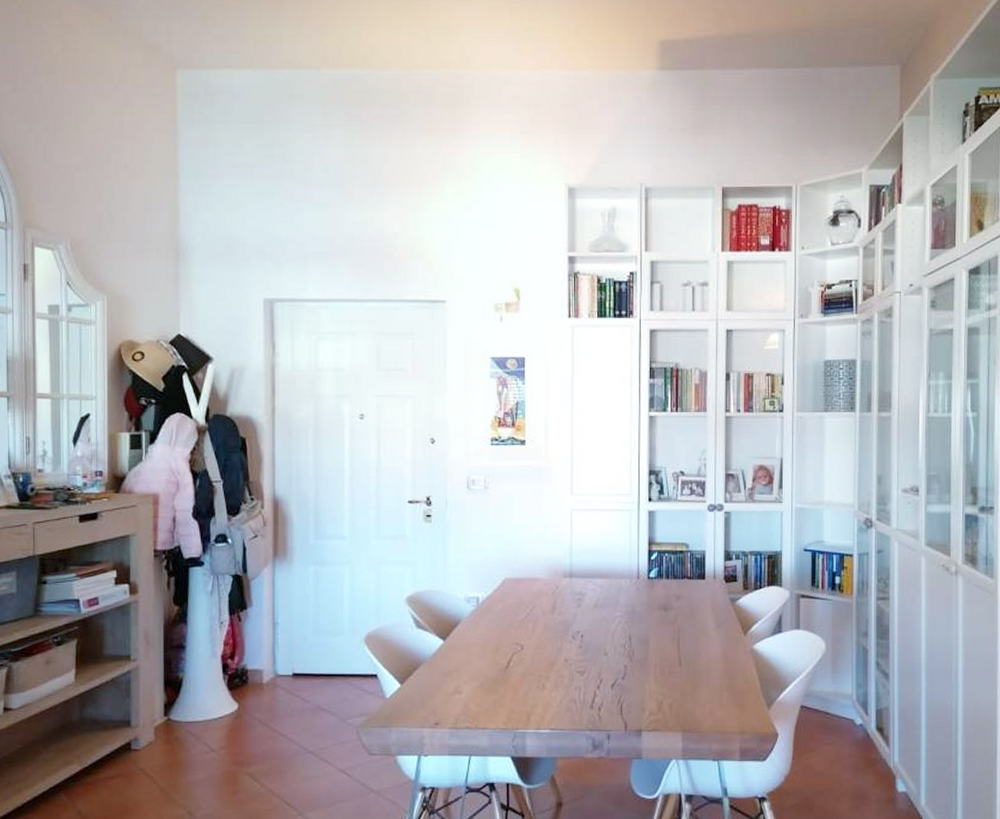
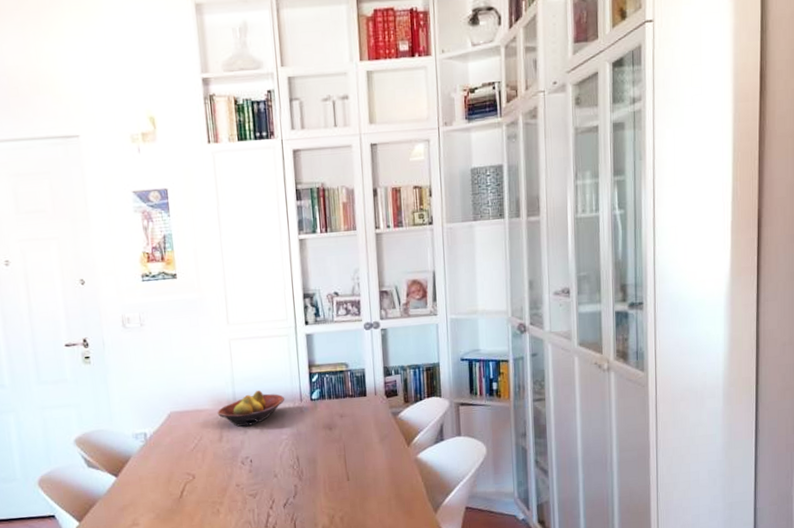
fruit bowl: none [552,564,622,600] -> present [217,390,285,427]

